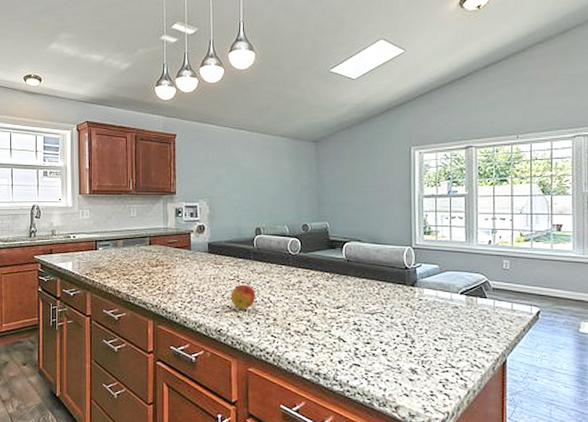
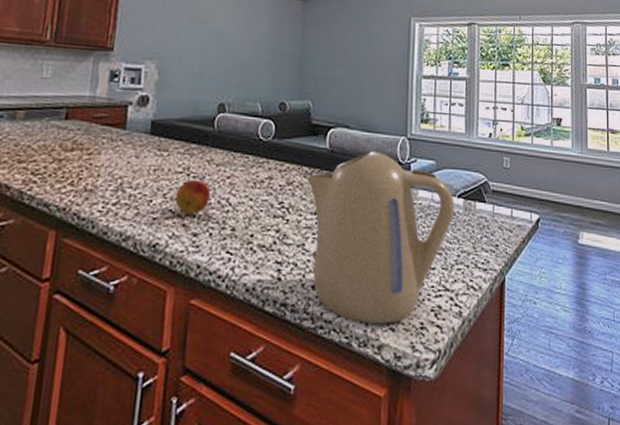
kettle: none [328,259,457,391] -> present [306,151,454,325]

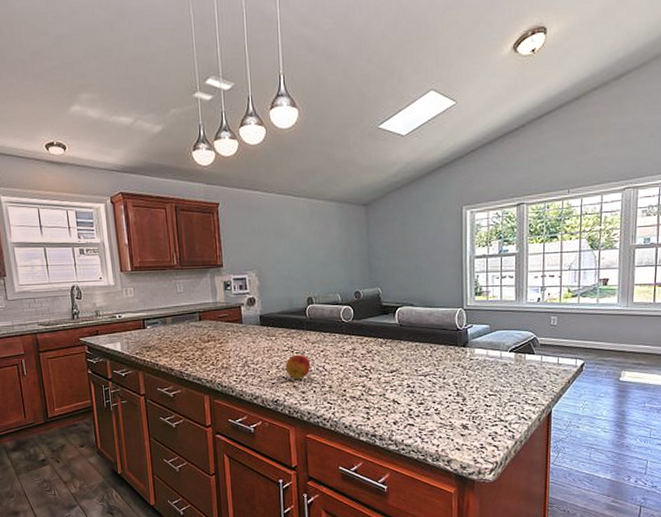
kettle: present [306,151,454,325] -> none [381,322,507,447]

